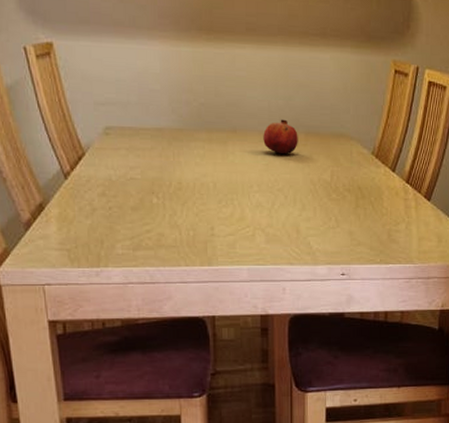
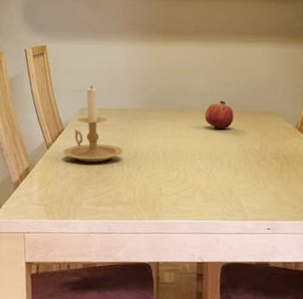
candle holder: none [85,97,163,196] -> present [63,85,123,162]

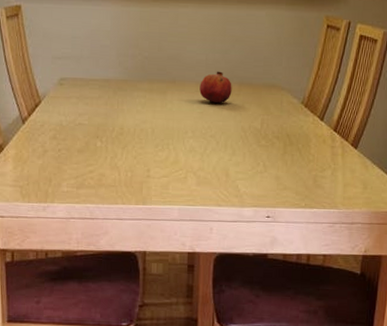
candle holder: present [63,85,123,162] -> none [40,52,107,140]

